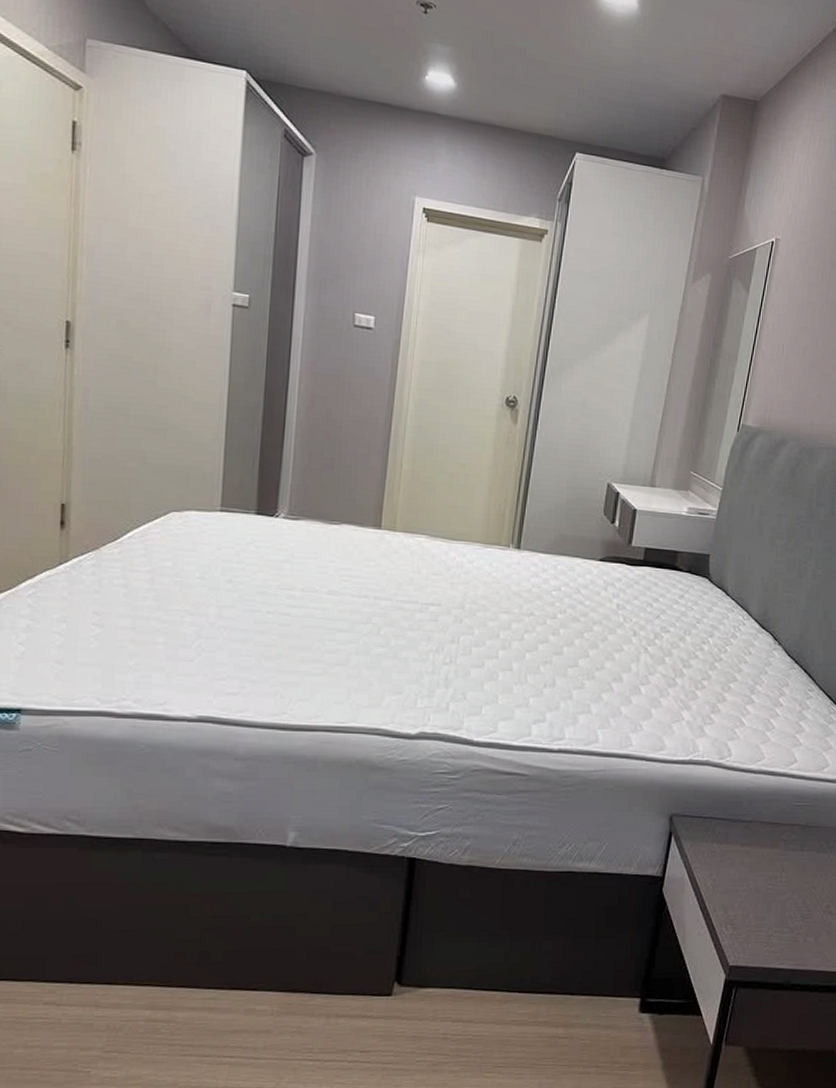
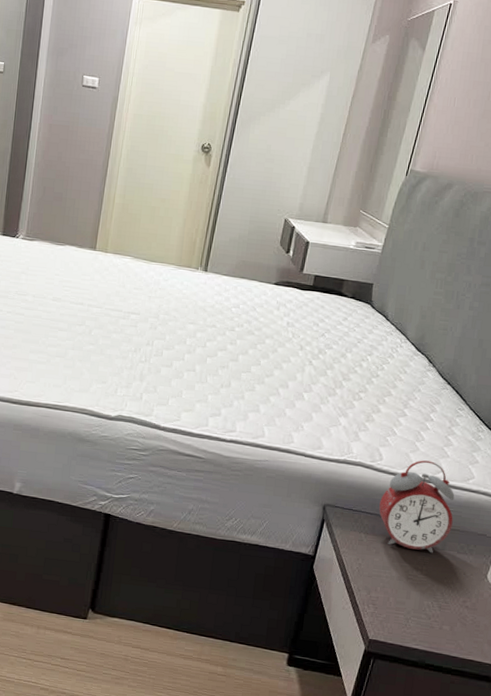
alarm clock: none [731,751,810,857] -> present [379,460,455,554]

